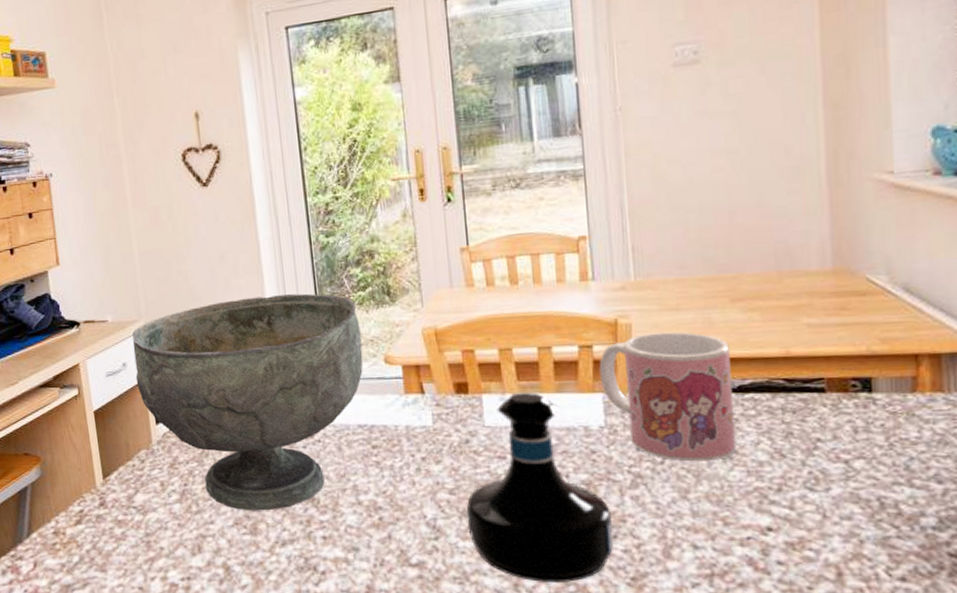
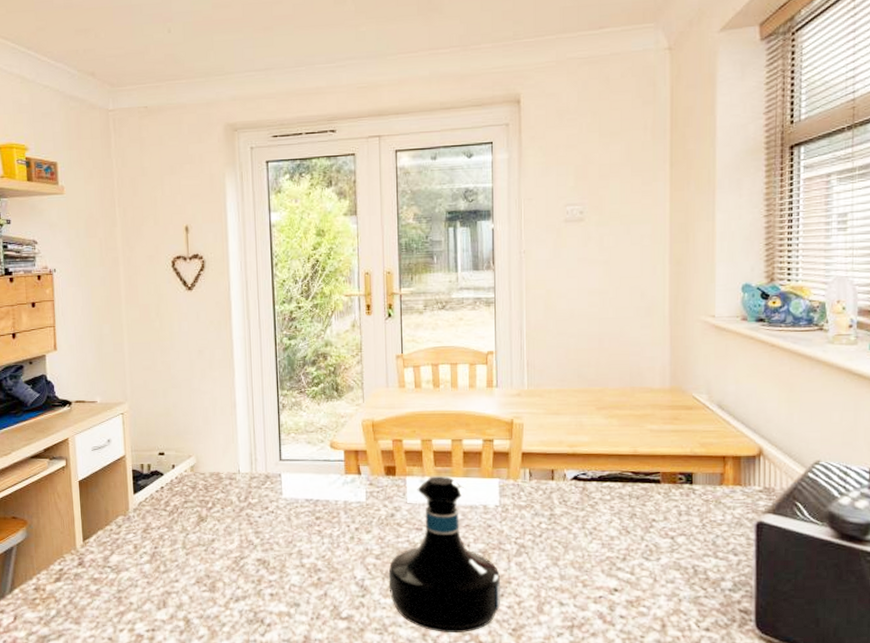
decorative bowl: present [131,293,363,511] -> none [117,386,313,571]
mug: present [599,332,737,462] -> none [497,431,595,536]

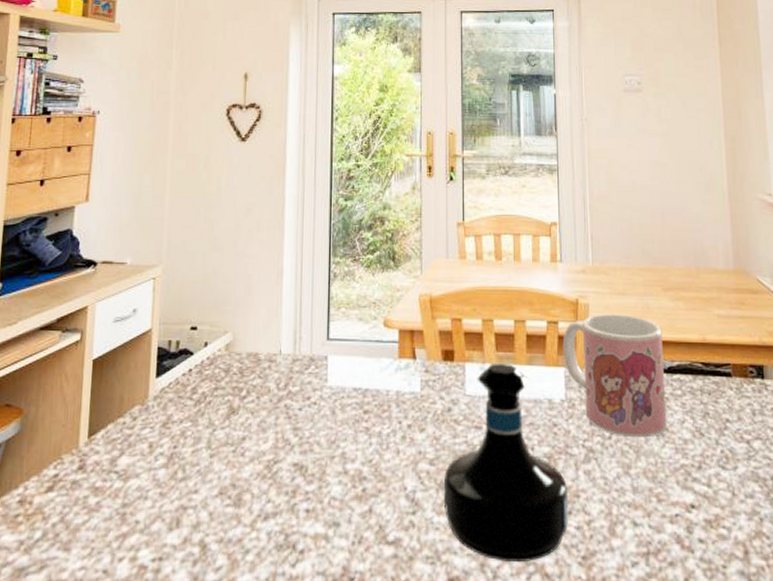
mug: none [497,431,595,536] -> present [562,314,667,438]

